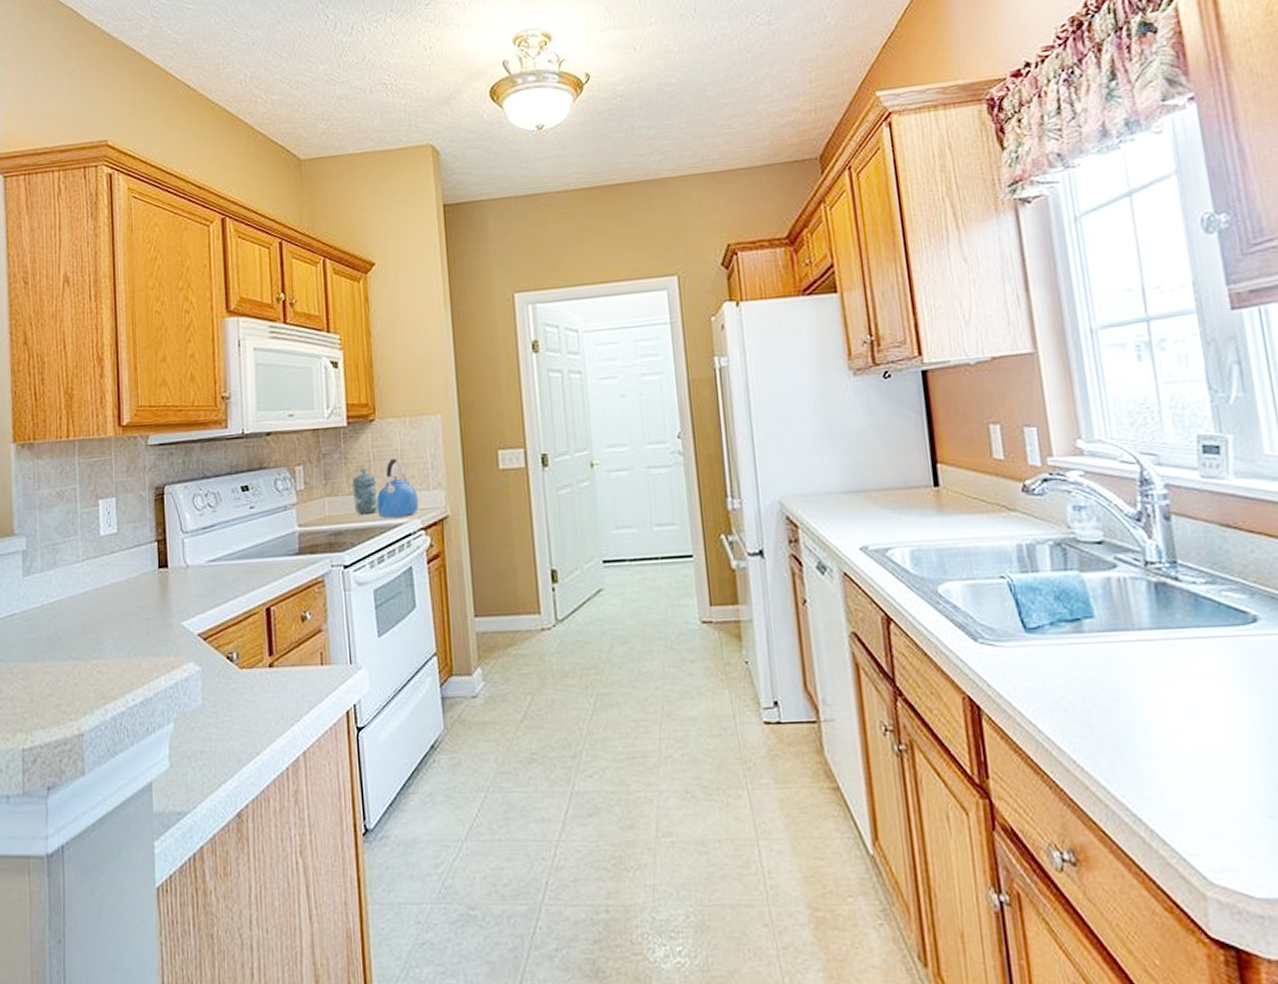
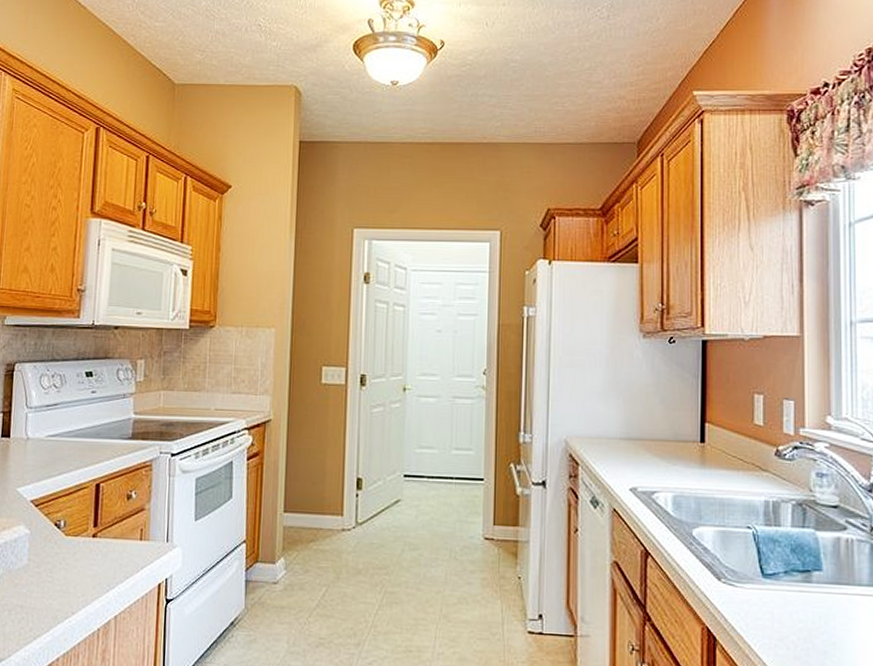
canister: present [351,467,377,515] -> none [186,367,210,410]
kettle: present [376,458,420,519] -> none [206,363,247,417]

